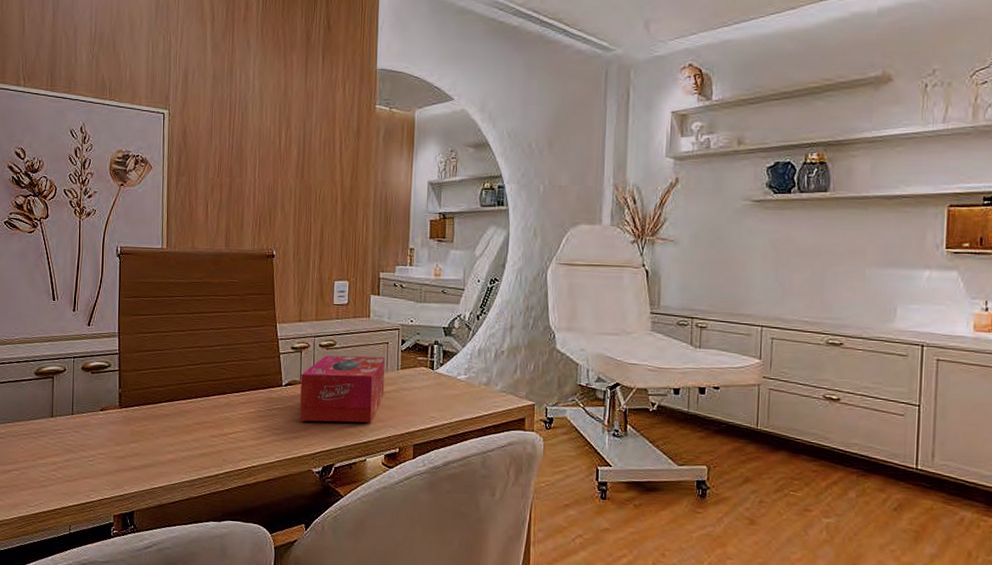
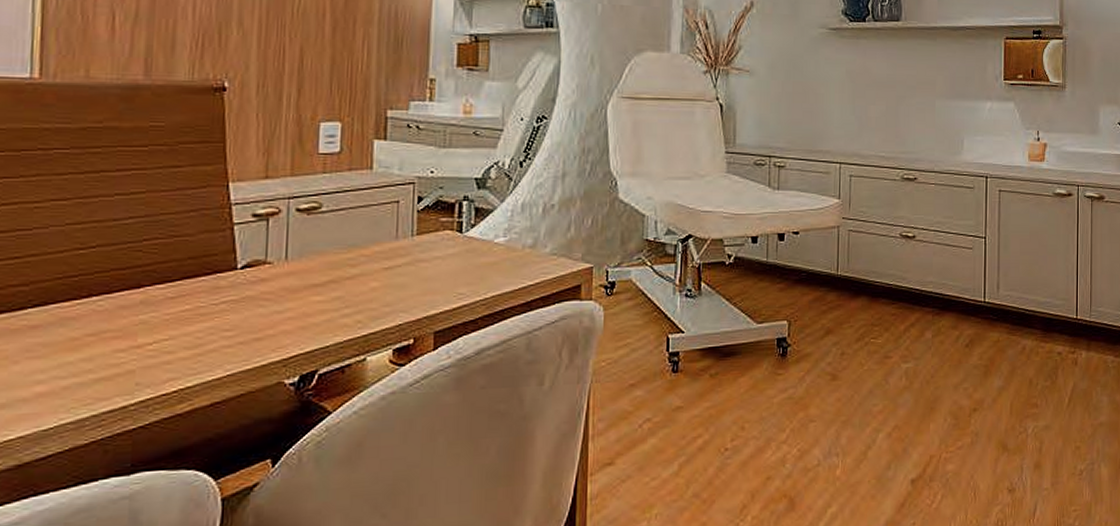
tissue box: present [300,355,386,423] -> none [264,220,395,315]

